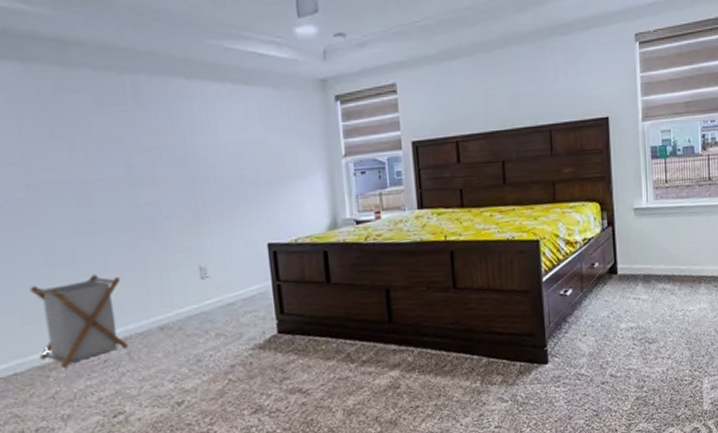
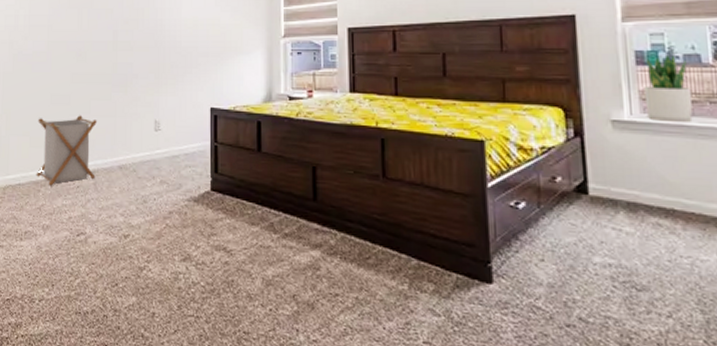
planter: none [656,148,688,206] -> present [643,54,693,124]

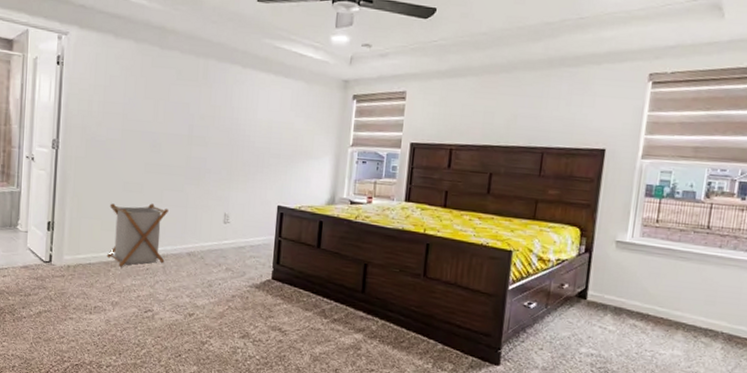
planter: present [643,54,693,124] -> none [644,189,684,248]

